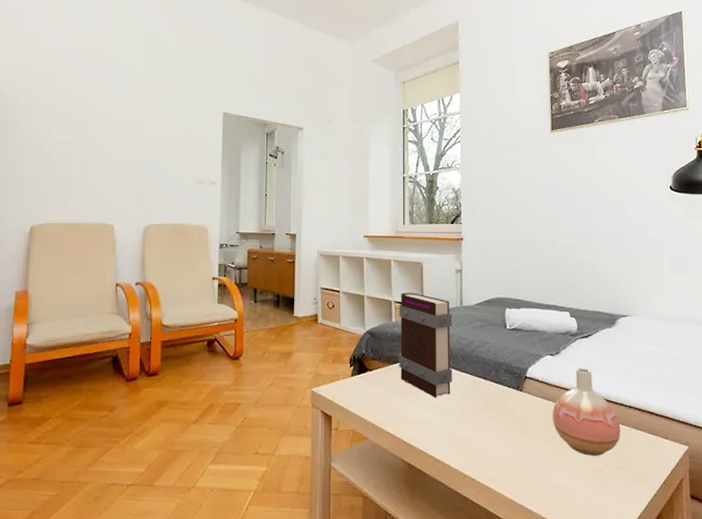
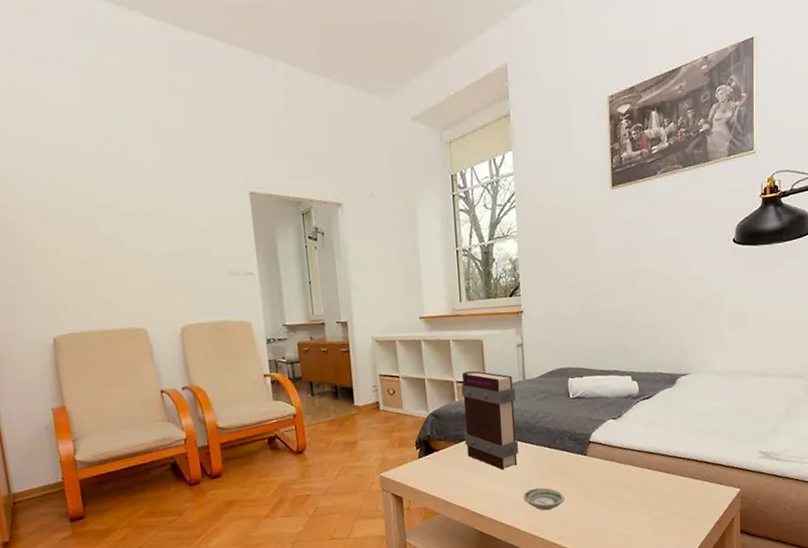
saucer: none [455,421,499,448] -> present [523,487,565,511]
vase: present [552,368,621,456] -> none [614,428,679,507]

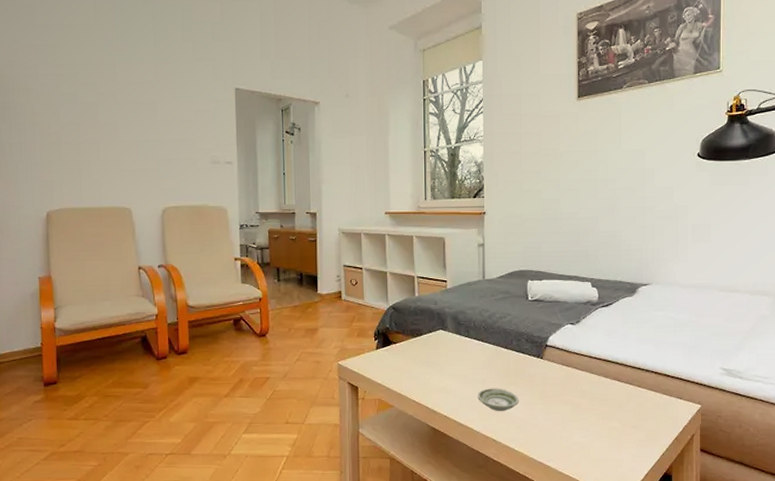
book: present [461,371,518,470] -> none [421,268,475,367]

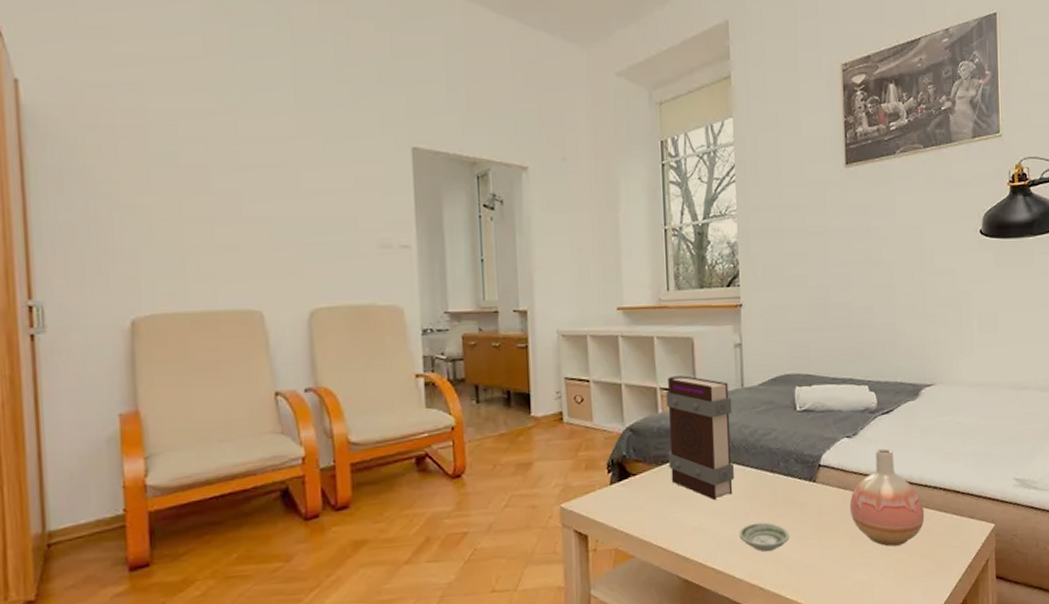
book: none [421,268,475,367] -> present [666,375,734,500]
vase: none [571,335,637,416] -> present [849,448,925,547]

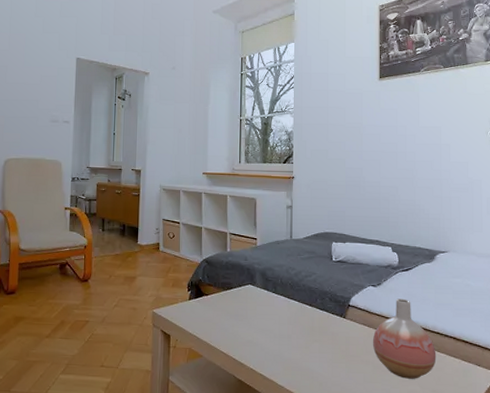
book: present [666,375,734,500] -> none [232,225,283,321]
saucer: present [739,522,790,552] -> none [283,344,323,368]

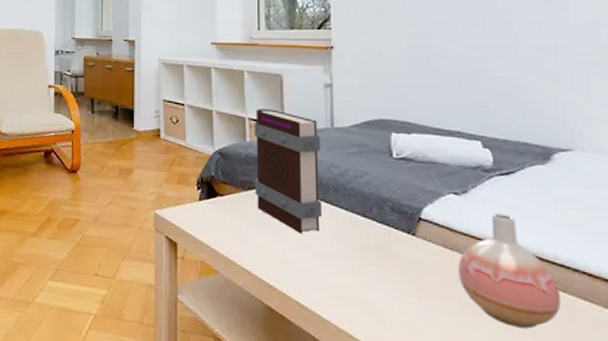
book: none [232,225,283,321] -> present [254,109,322,233]

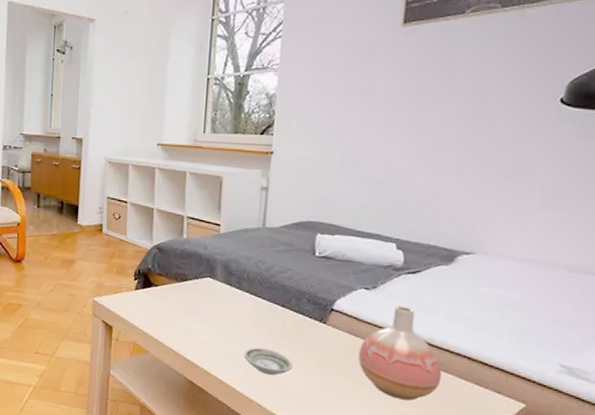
book: present [254,109,322,233] -> none [187,208,252,320]
saucer: none [326,265,384,299] -> present [244,347,293,376]

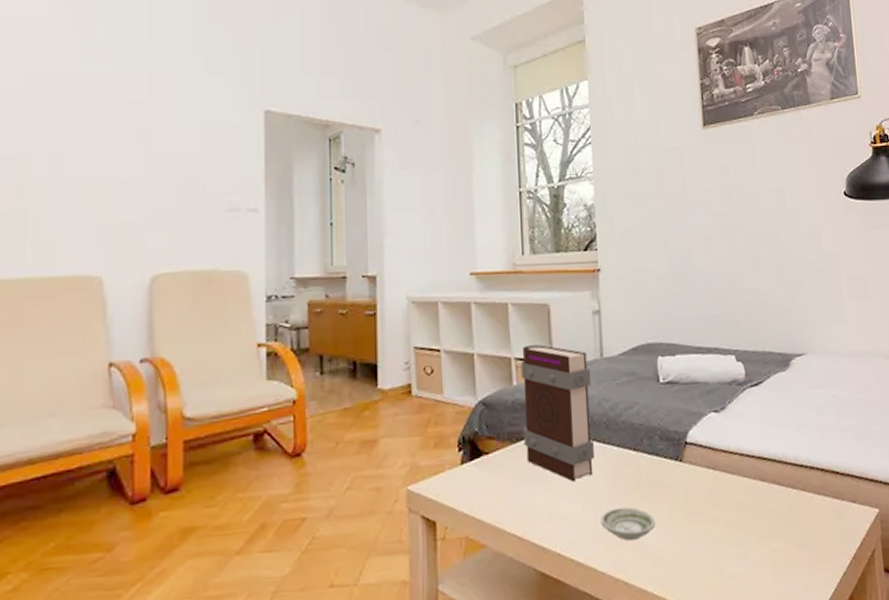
book: none [187,208,252,320] -> present [521,345,594,481]
vase: present [358,305,442,401] -> none [719,424,802,535]

